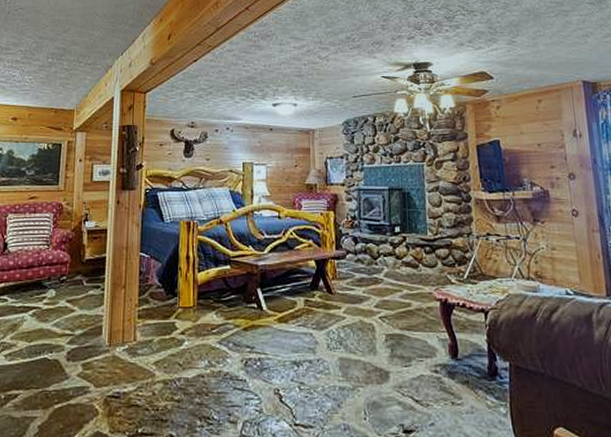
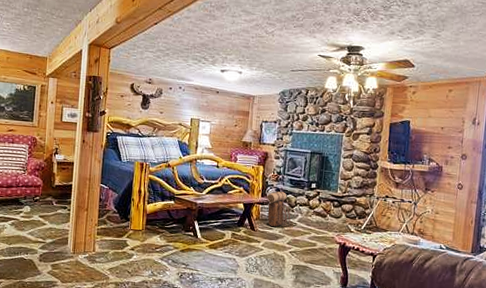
backpack: none [342,241,377,286] -> present [267,191,291,228]

